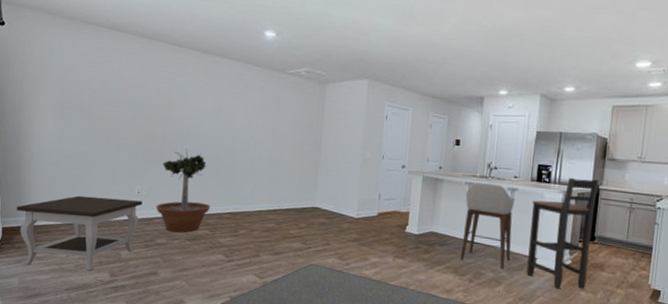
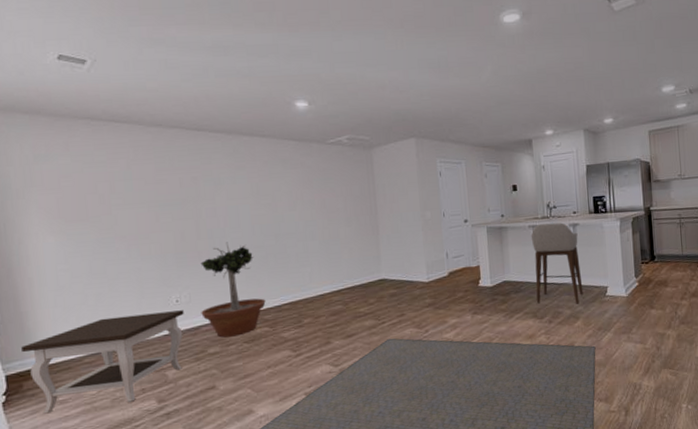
bar stool: present [526,177,600,289] -> none [594,202,655,312]

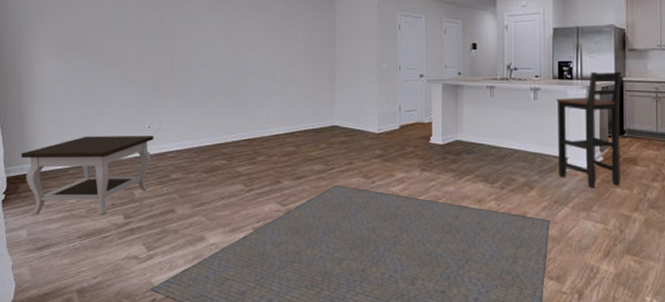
potted tree: present [200,242,266,338] -> none [168,77,225,165]
bar stool: present [531,222,584,304] -> none [488,86,540,173]
bar stool: none [594,202,655,312] -> present [556,71,622,188]

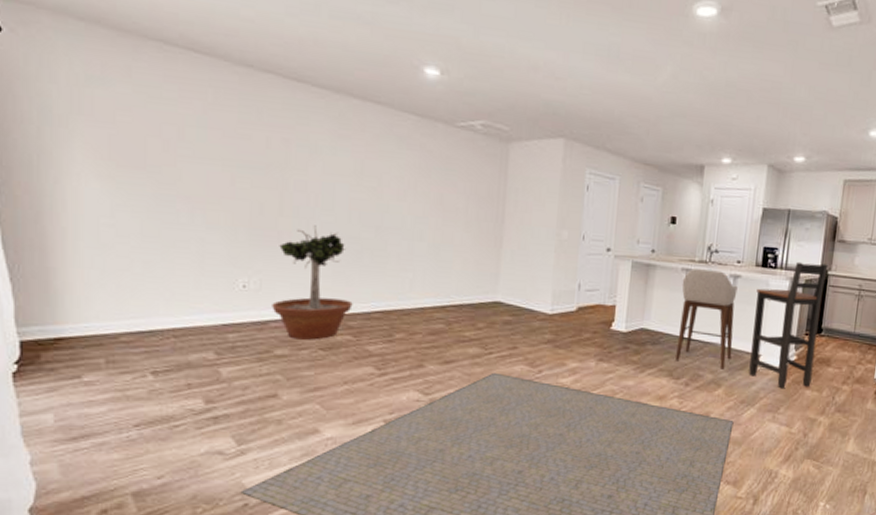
side table: present [21,136,154,215] -> none [44,292,251,397]
potted tree: none [168,77,225,165] -> present [272,225,353,340]
bar stool: none [488,86,540,173] -> present [676,268,738,369]

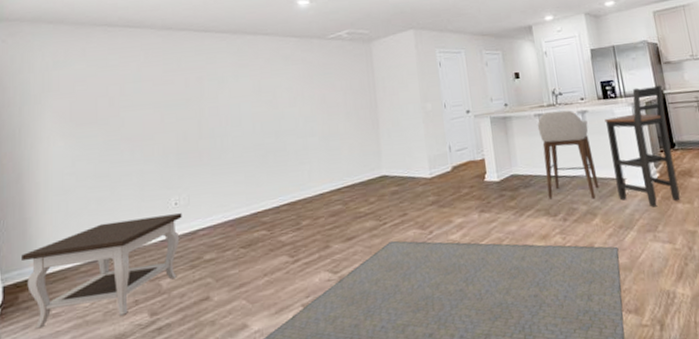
side table: none [44,292,251,397] -> present [22,213,182,329]
potted tree: present [272,225,353,340] -> none [199,141,264,243]

